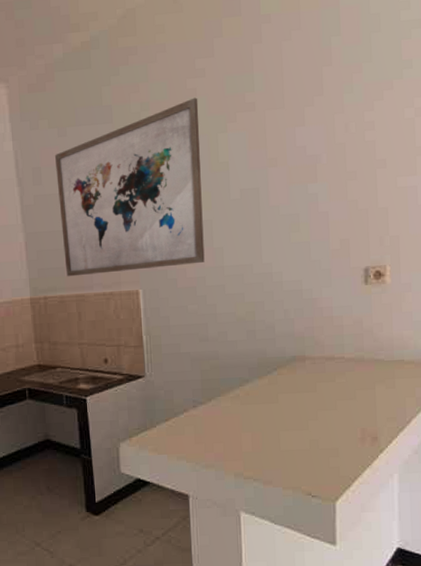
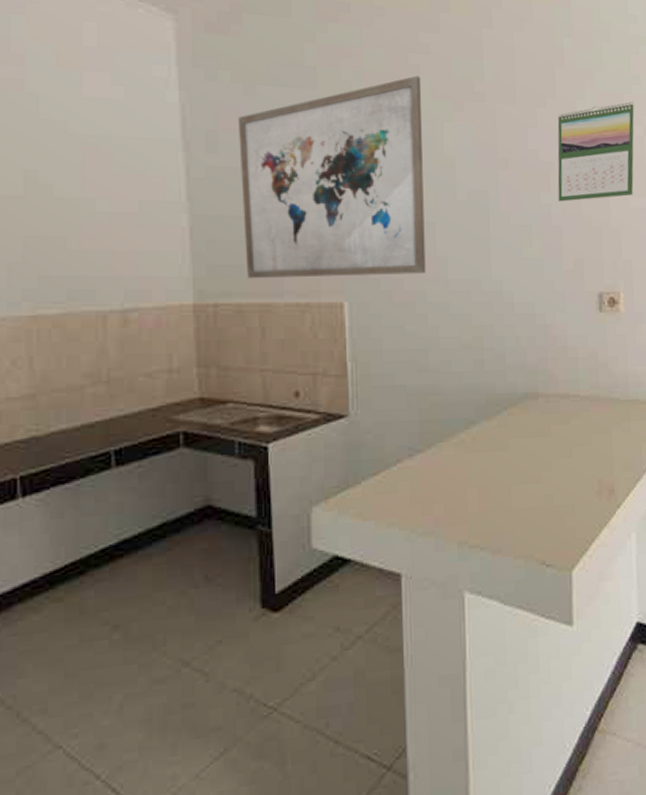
calendar: none [324,86,405,190] -> present [557,102,635,202]

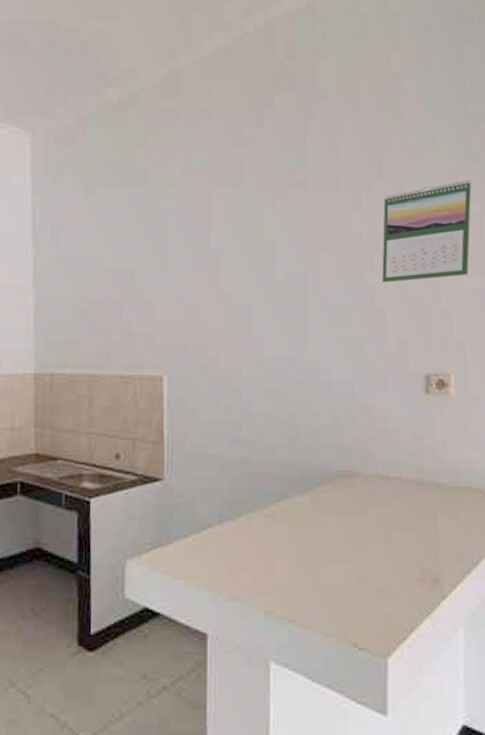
wall art: present [237,75,426,279] -> none [77,168,244,353]

